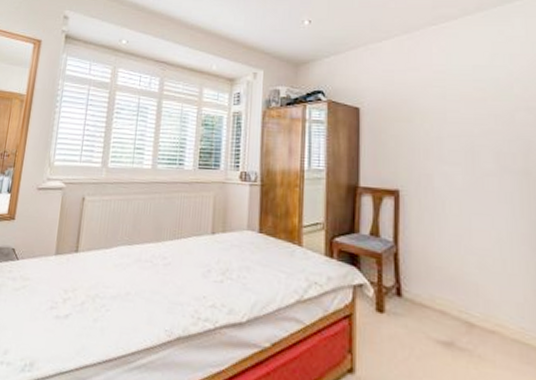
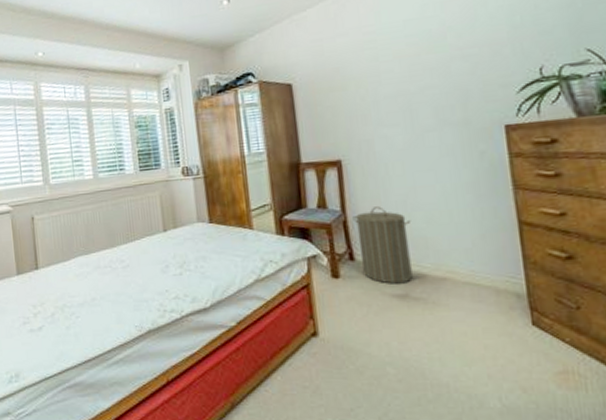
laundry hamper: none [404,243,464,330] -> present [352,206,413,284]

